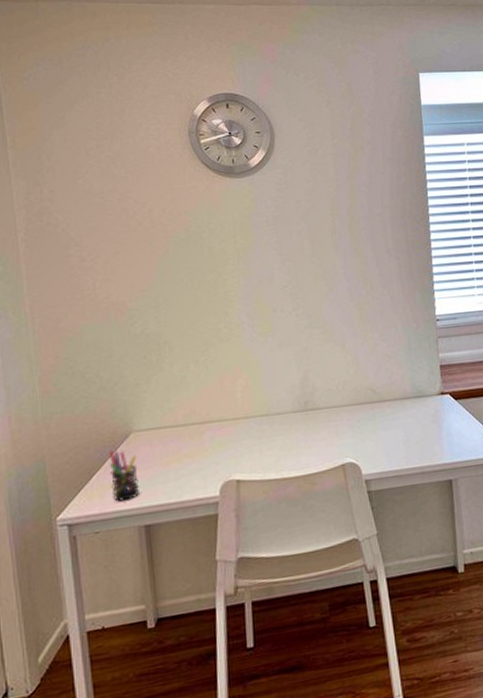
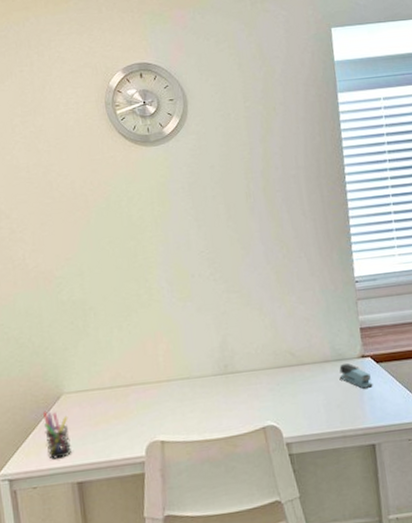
stapler: none [419,400,451,425] -> present [339,363,373,389]

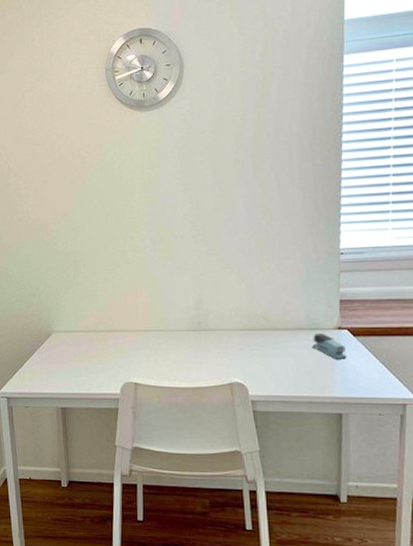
pen holder: present [43,411,71,459] -> none [37,344,58,386]

